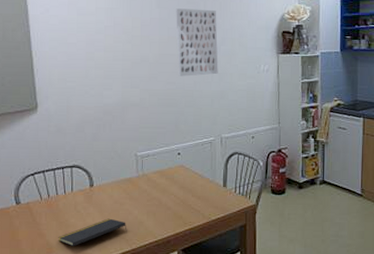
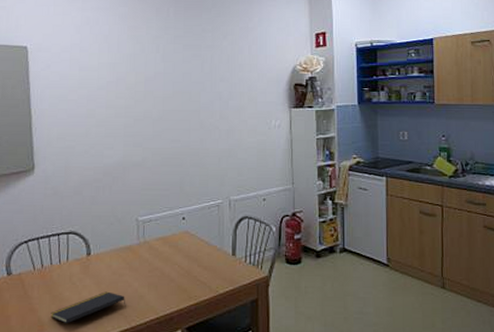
wall art: present [176,8,218,76] -> none [181,62,226,134]

